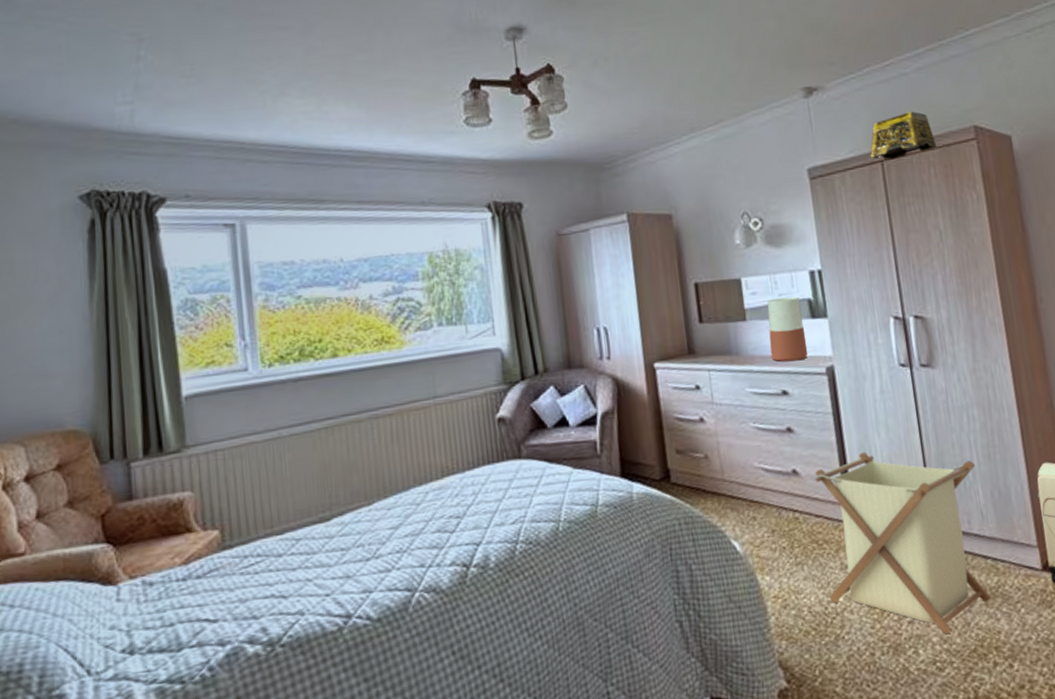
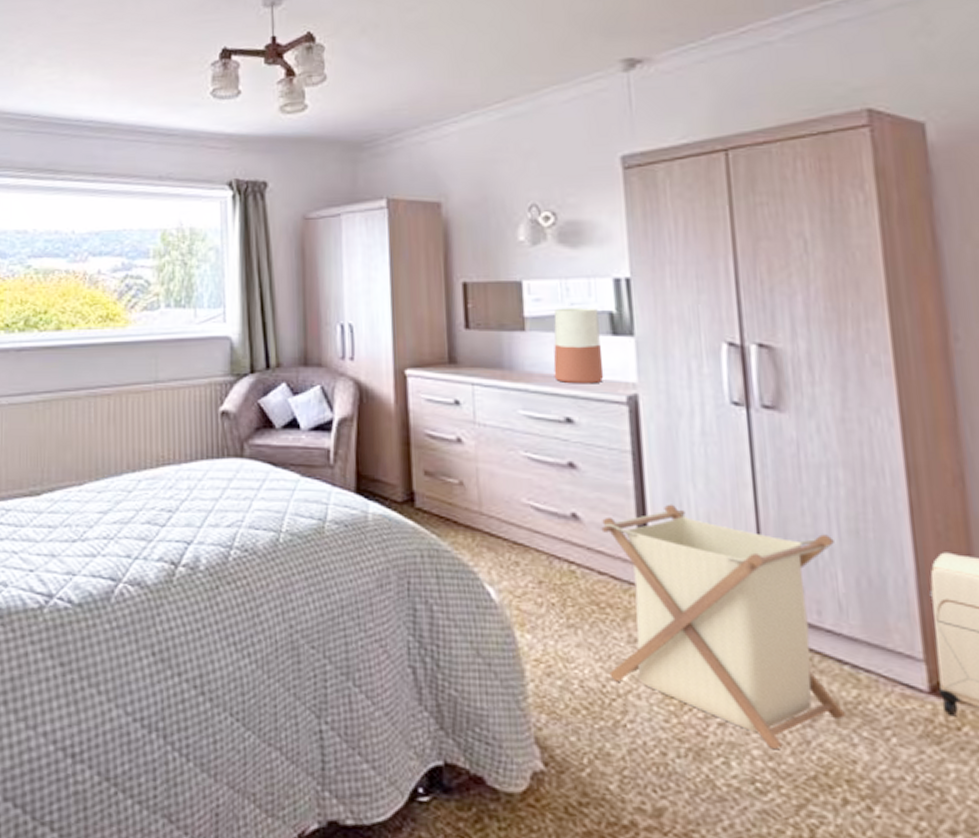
decorative box: present [870,111,937,160] -> none [710,89,809,149]

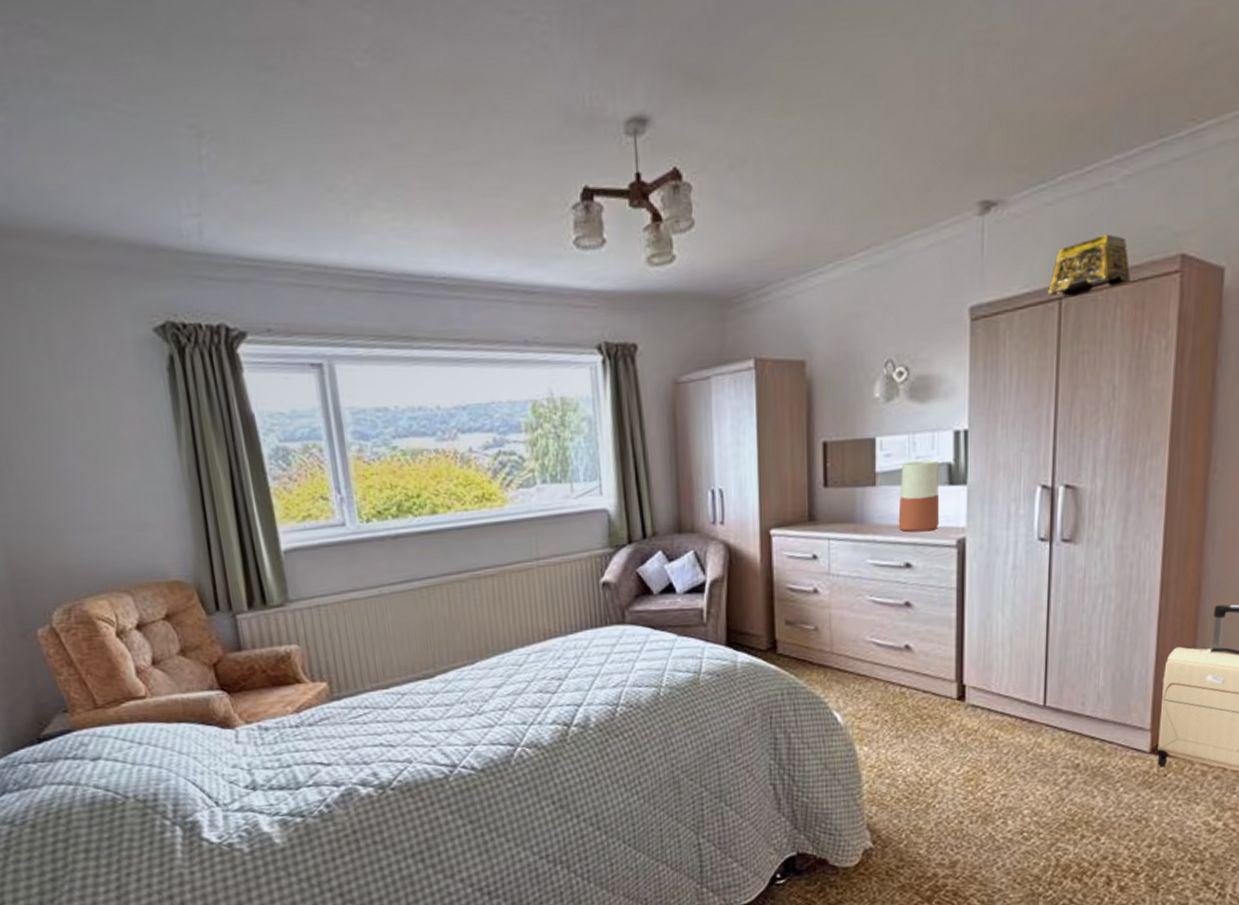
laundry basket: present [601,504,845,749] -> none [926,629,1101,807]
decorative box: none [710,89,809,149] -> present [1048,233,1131,298]

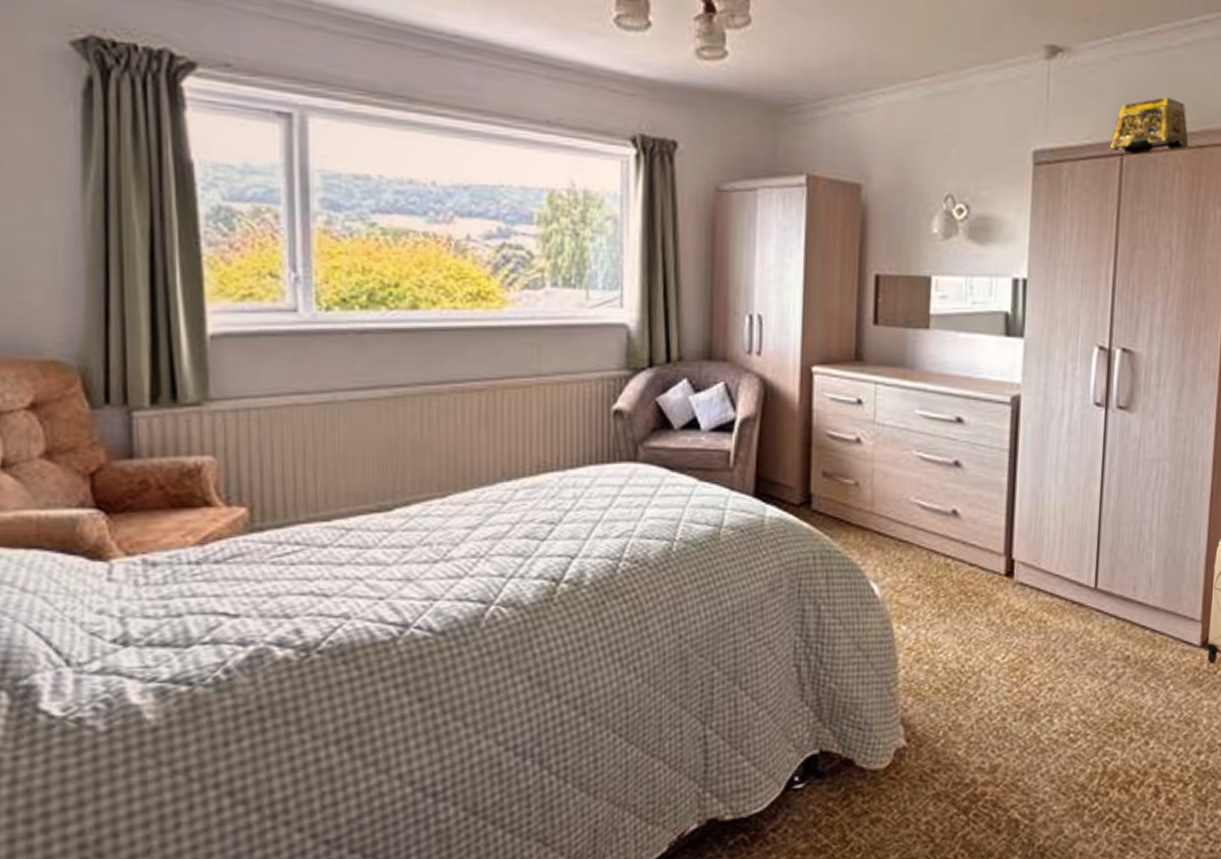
vase: present [898,460,940,532] -> none [951,306,996,384]

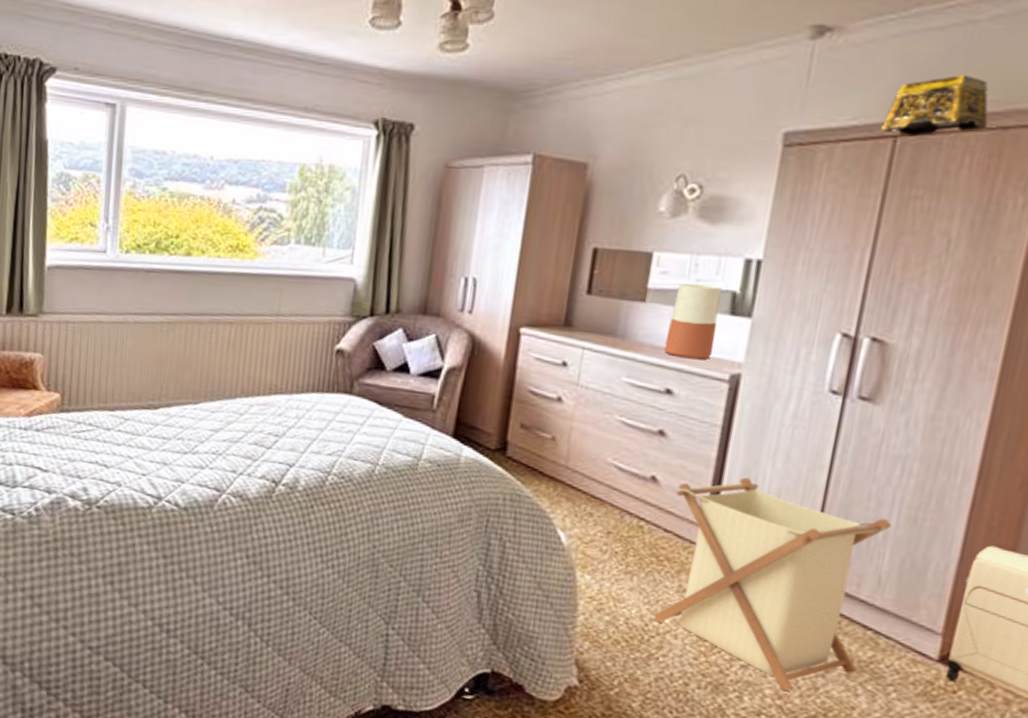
vase: none [951,306,996,384] -> present [664,283,722,360]
laundry basket: none [968,498,1154,704] -> present [653,477,891,691]

